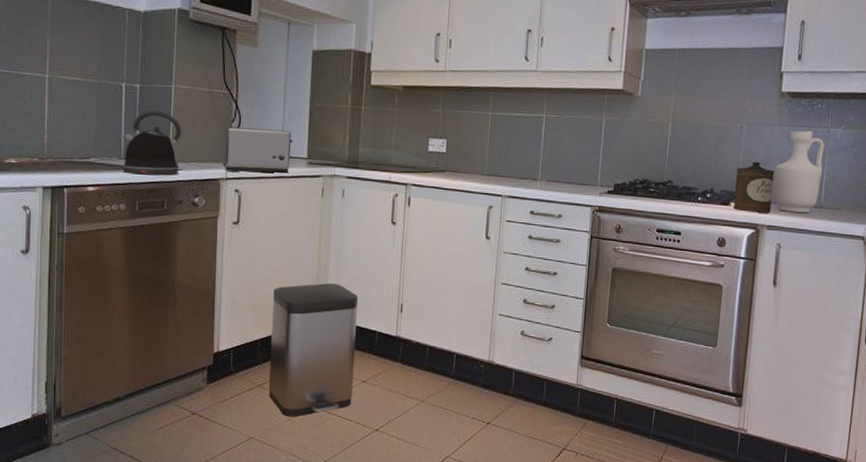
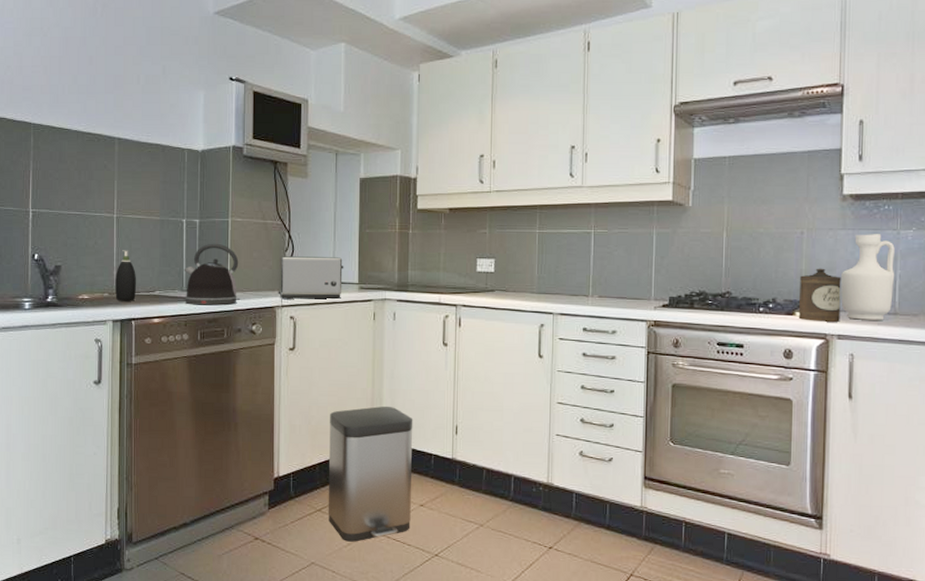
soap dispenser: none [46,113,70,168] -> present [115,250,137,301]

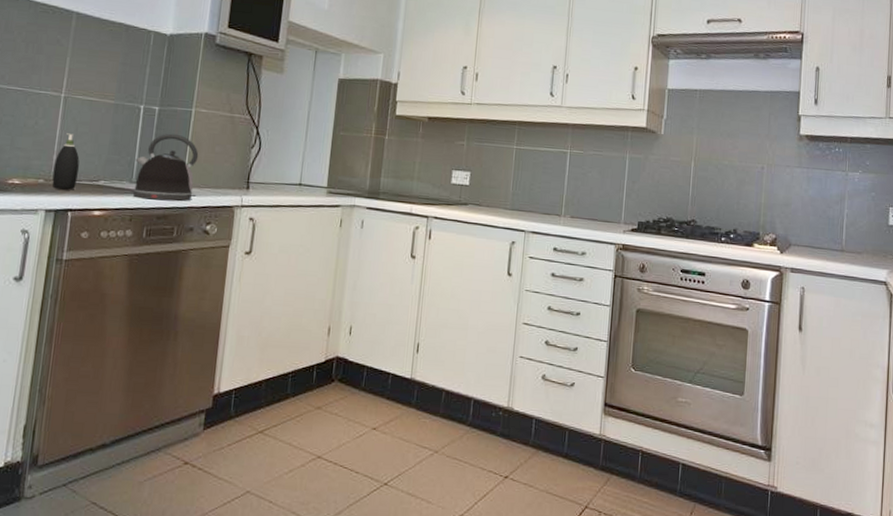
toaster: present [278,256,344,300] -> none [238,153,313,203]
pedal bin: present [328,406,413,542] -> none [270,319,373,468]
canister: present [799,268,841,322] -> none [757,202,796,256]
ceramic jug: present [840,234,895,320] -> none [795,173,843,256]

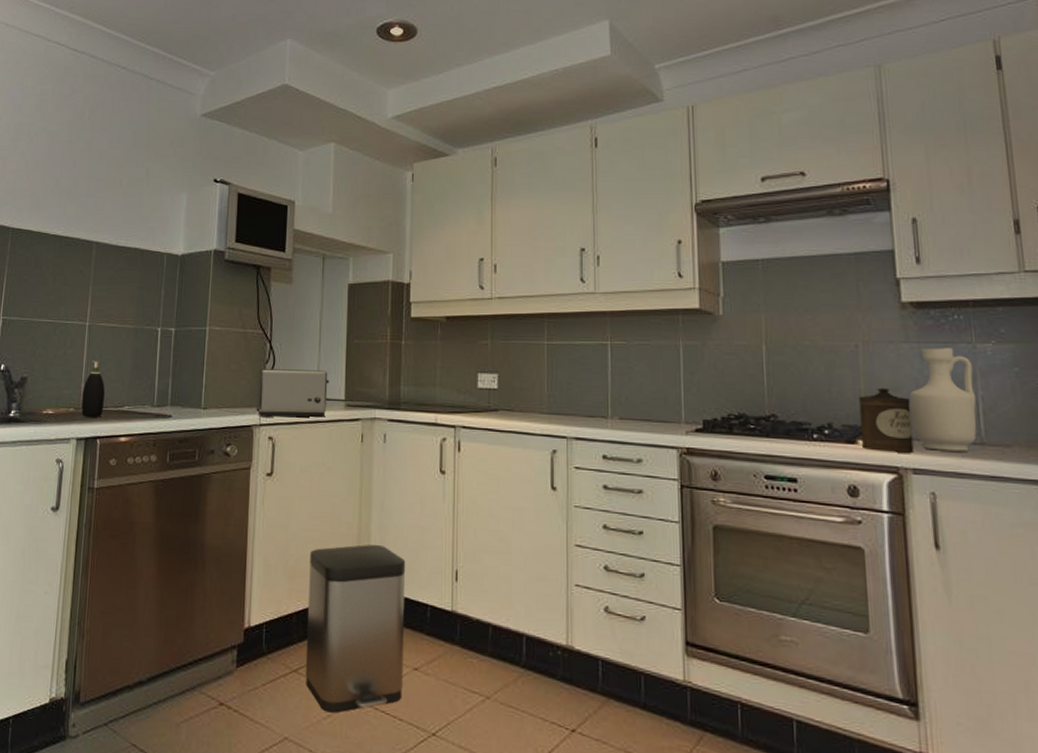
kettle: present [133,133,199,201] -> none [155,354,216,423]
toaster: none [238,153,313,203] -> present [256,369,329,418]
pedal bin: none [270,319,373,468] -> present [305,544,406,713]
canister: none [757,202,796,256] -> present [859,387,914,453]
ceramic jug: none [795,173,843,256] -> present [908,347,977,452]

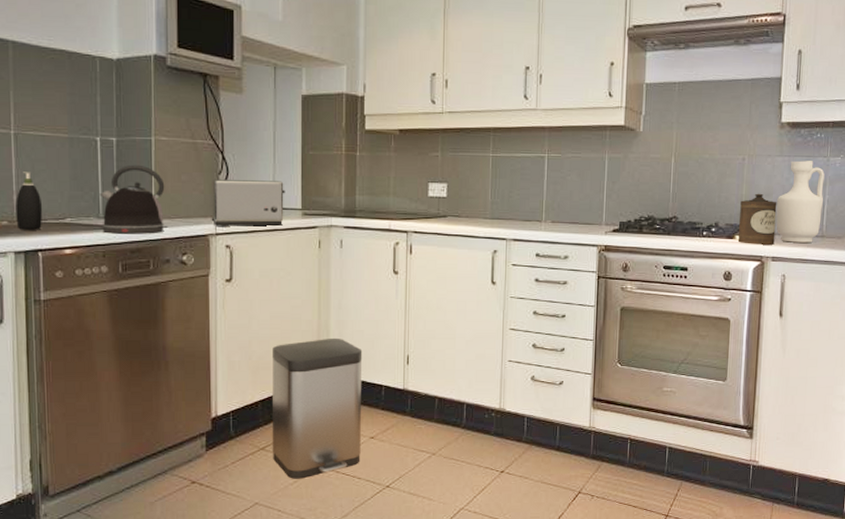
kettle: none [155,354,216,423] -> present [99,164,169,234]

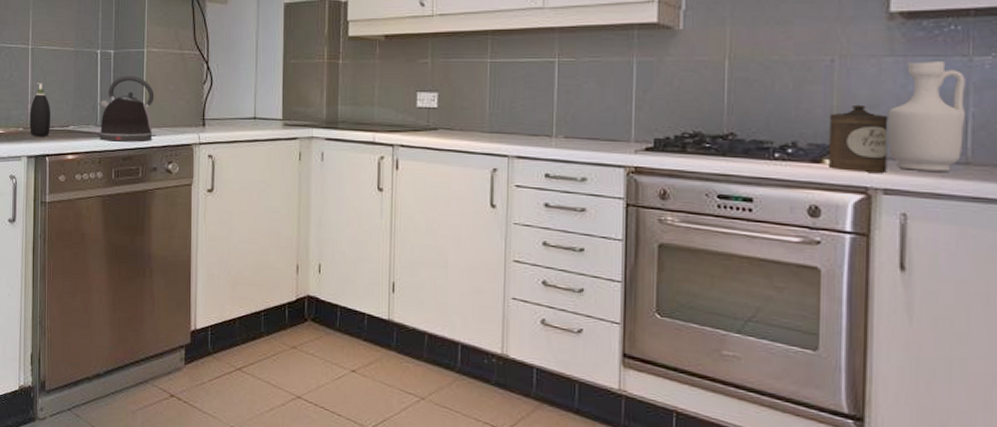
toaster: present [211,179,285,227] -> none [195,89,267,137]
pedal bin: present [272,337,363,479] -> none [248,256,344,407]

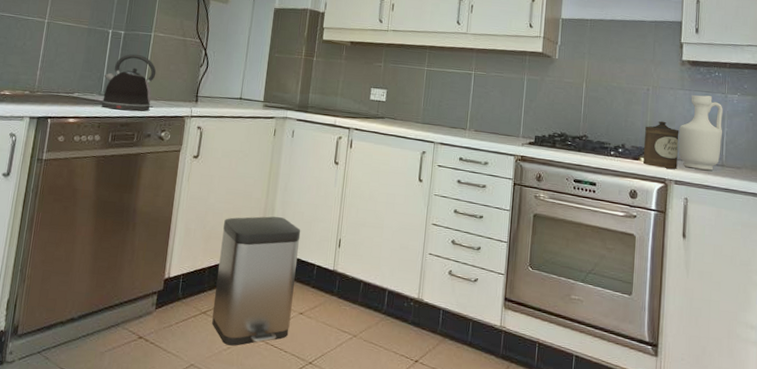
soap dispenser: present [30,83,51,137] -> none [35,53,59,101]
pedal bin: none [248,256,344,407] -> present [212,216,301,346]

